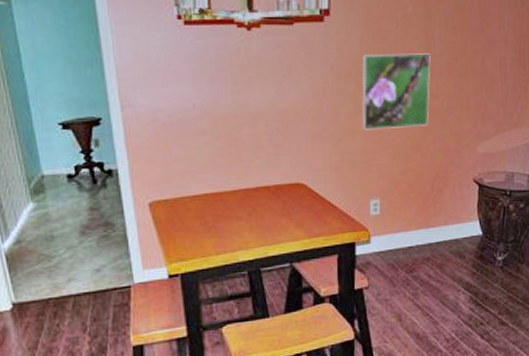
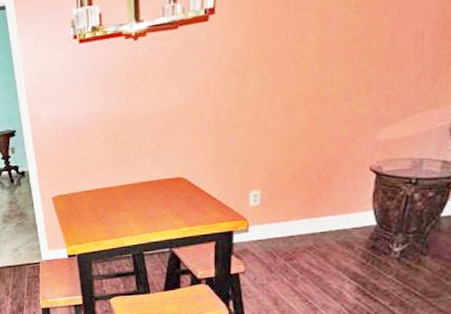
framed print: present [361,53,431,130] -> none [244,37,326,125]

